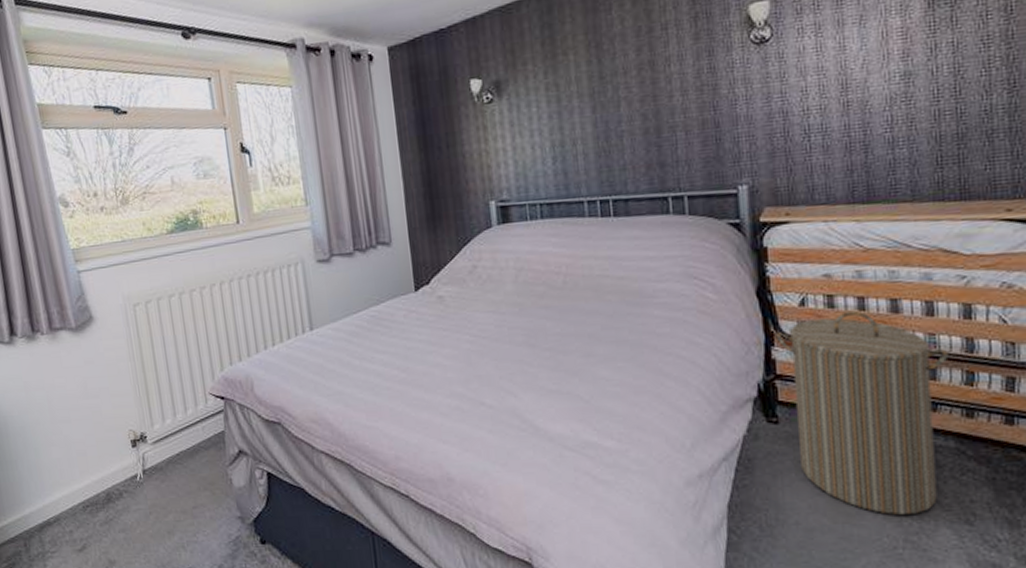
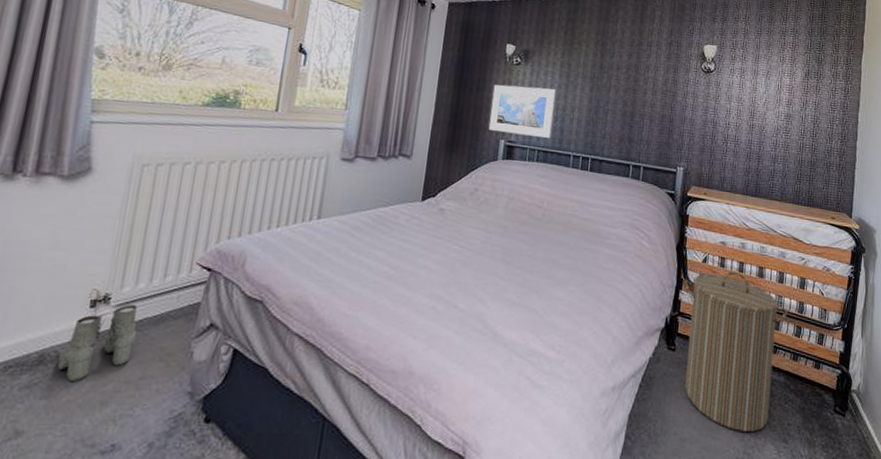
boots: none [121,441,180,516] -> present [57,305,137,382]
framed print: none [466,122,553,192] -> present [488,85,557,138]

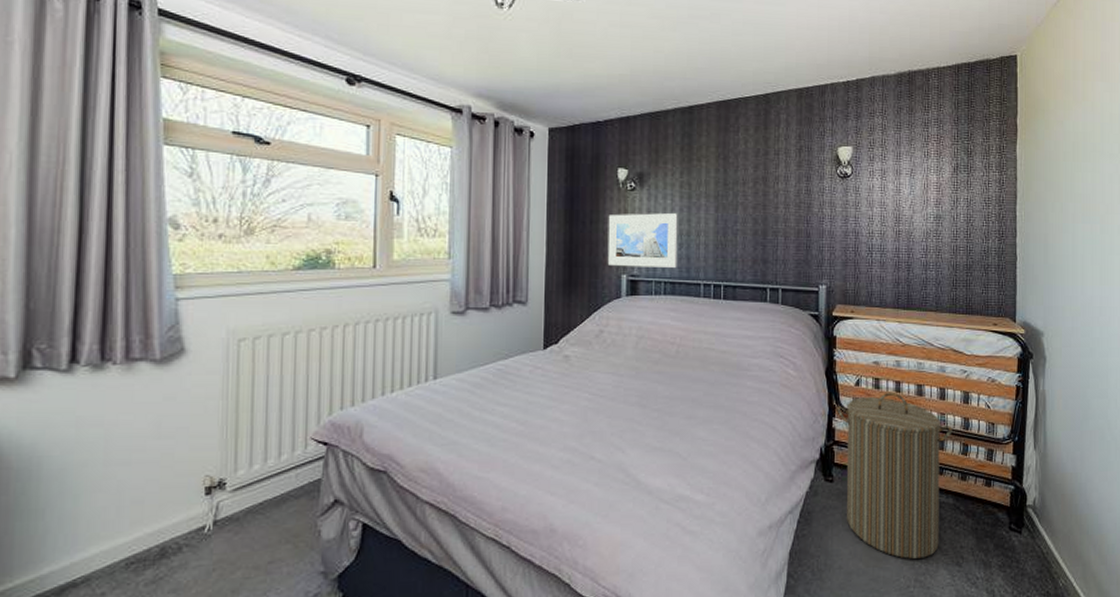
boots: present [57,305,137,382] -> none [181,488,259,573]

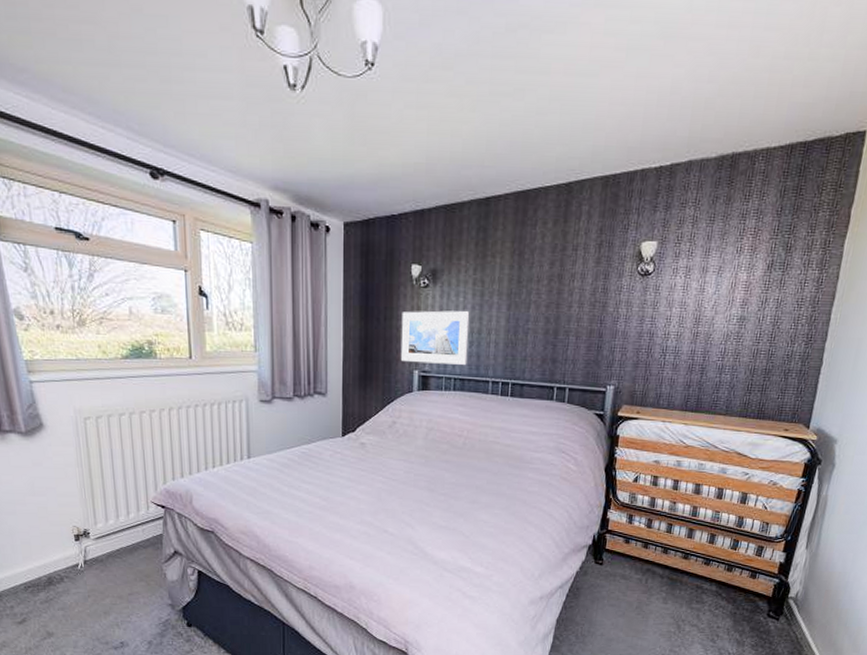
laundry hamper: present [837,392,953,559] -> none [612,489,726,633]

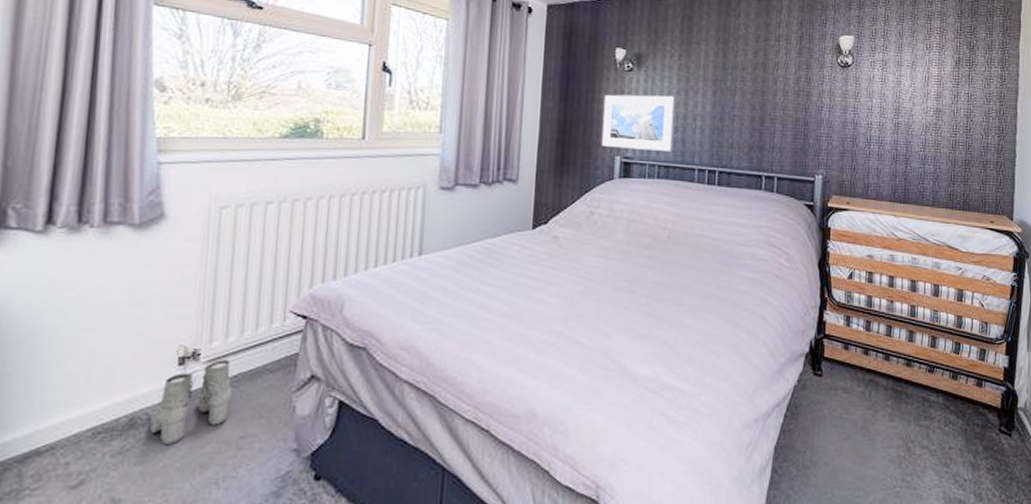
boots: none [63,538,118,598] -> present [150,360,233,446]

